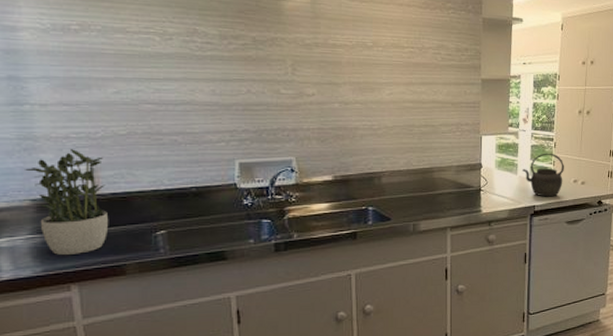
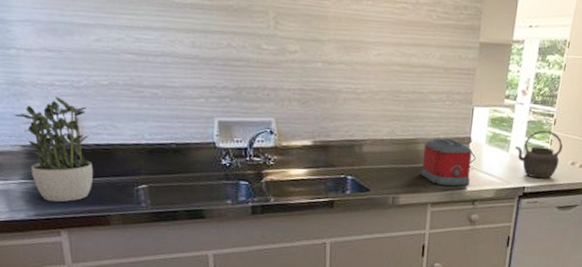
toaster: none [438,165,484,210] -> present [421,138,472,186]

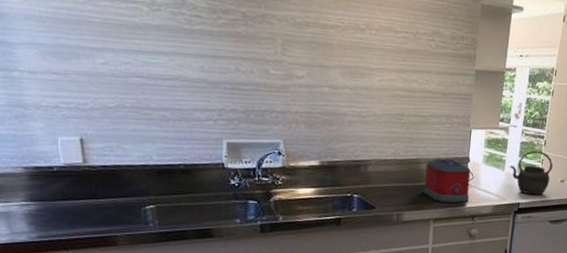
potted plant: present [14,97,94,202] -> none [17,119,100,223]

